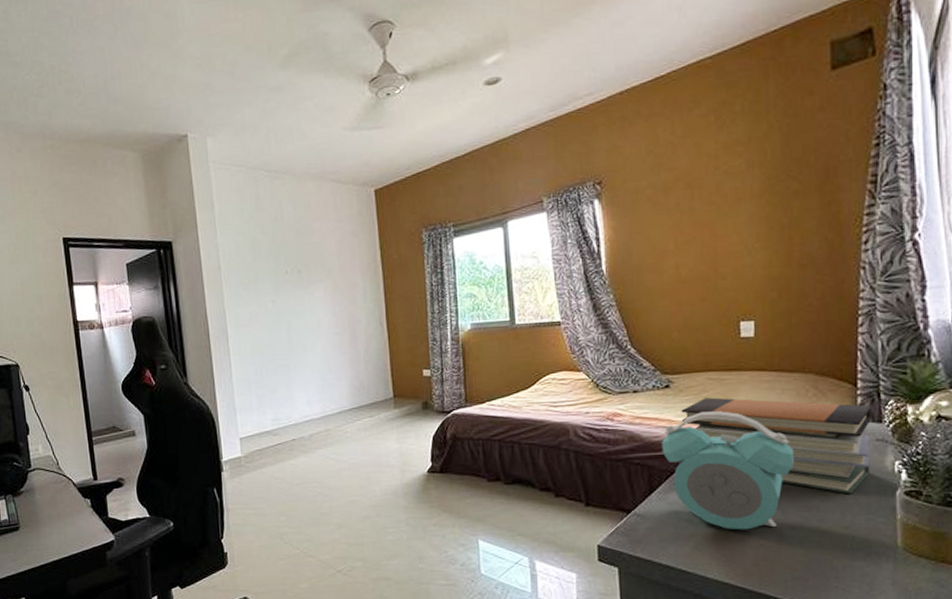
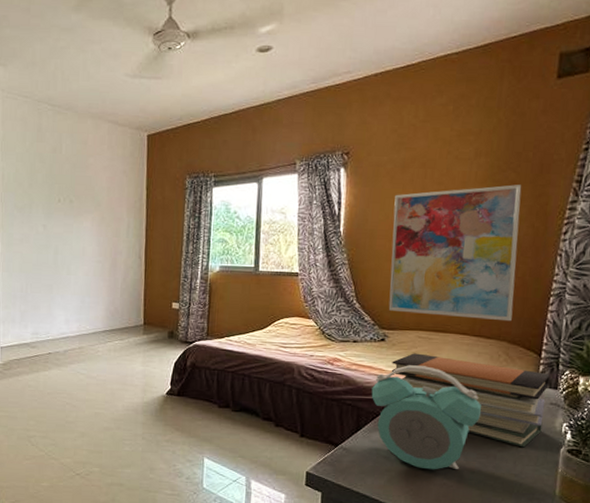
wall art: none [660,194,816,353] -> present [388,184,522,322]

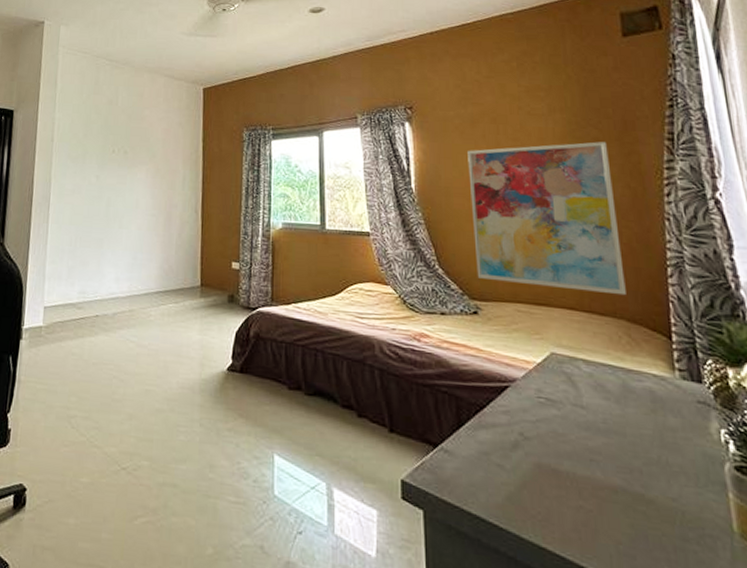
alarm clock: present [371,365,481,470] -> none [470,345,611,487]
book stack: present [391,353,550,448] -> none [490,330,695,461]

